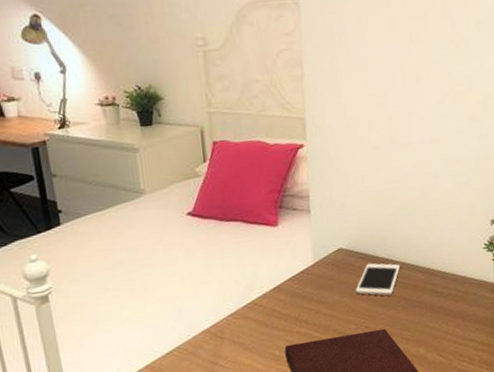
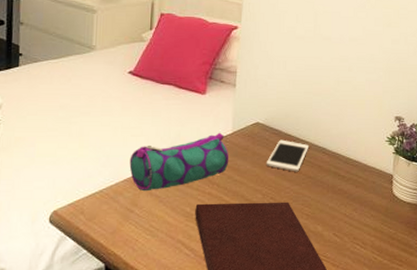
pencil case: none [204,265,315,341] -> present [129,132,229,192]

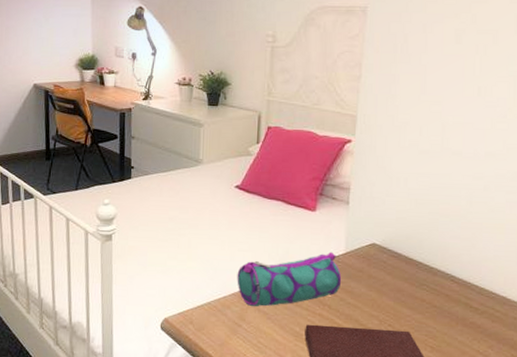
cell phone: present [266,139,310,172] -> none [383,263,435,300]

